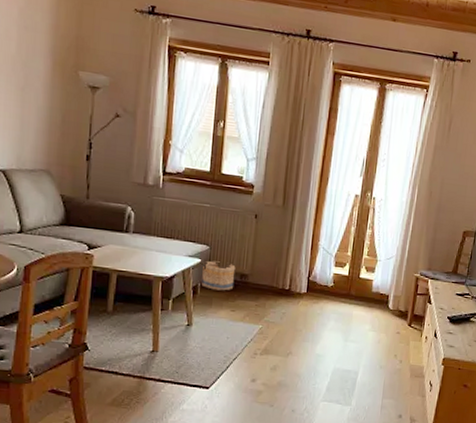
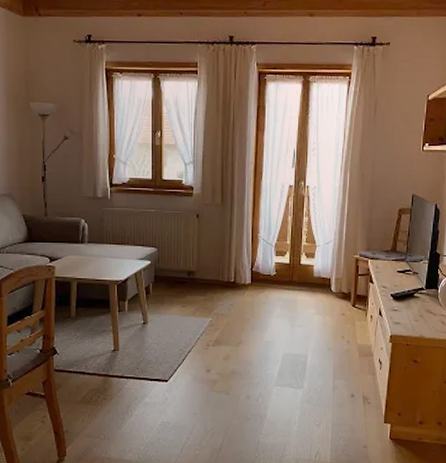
basket: present [201,261,236,291] -> none [153,261,183,289]

